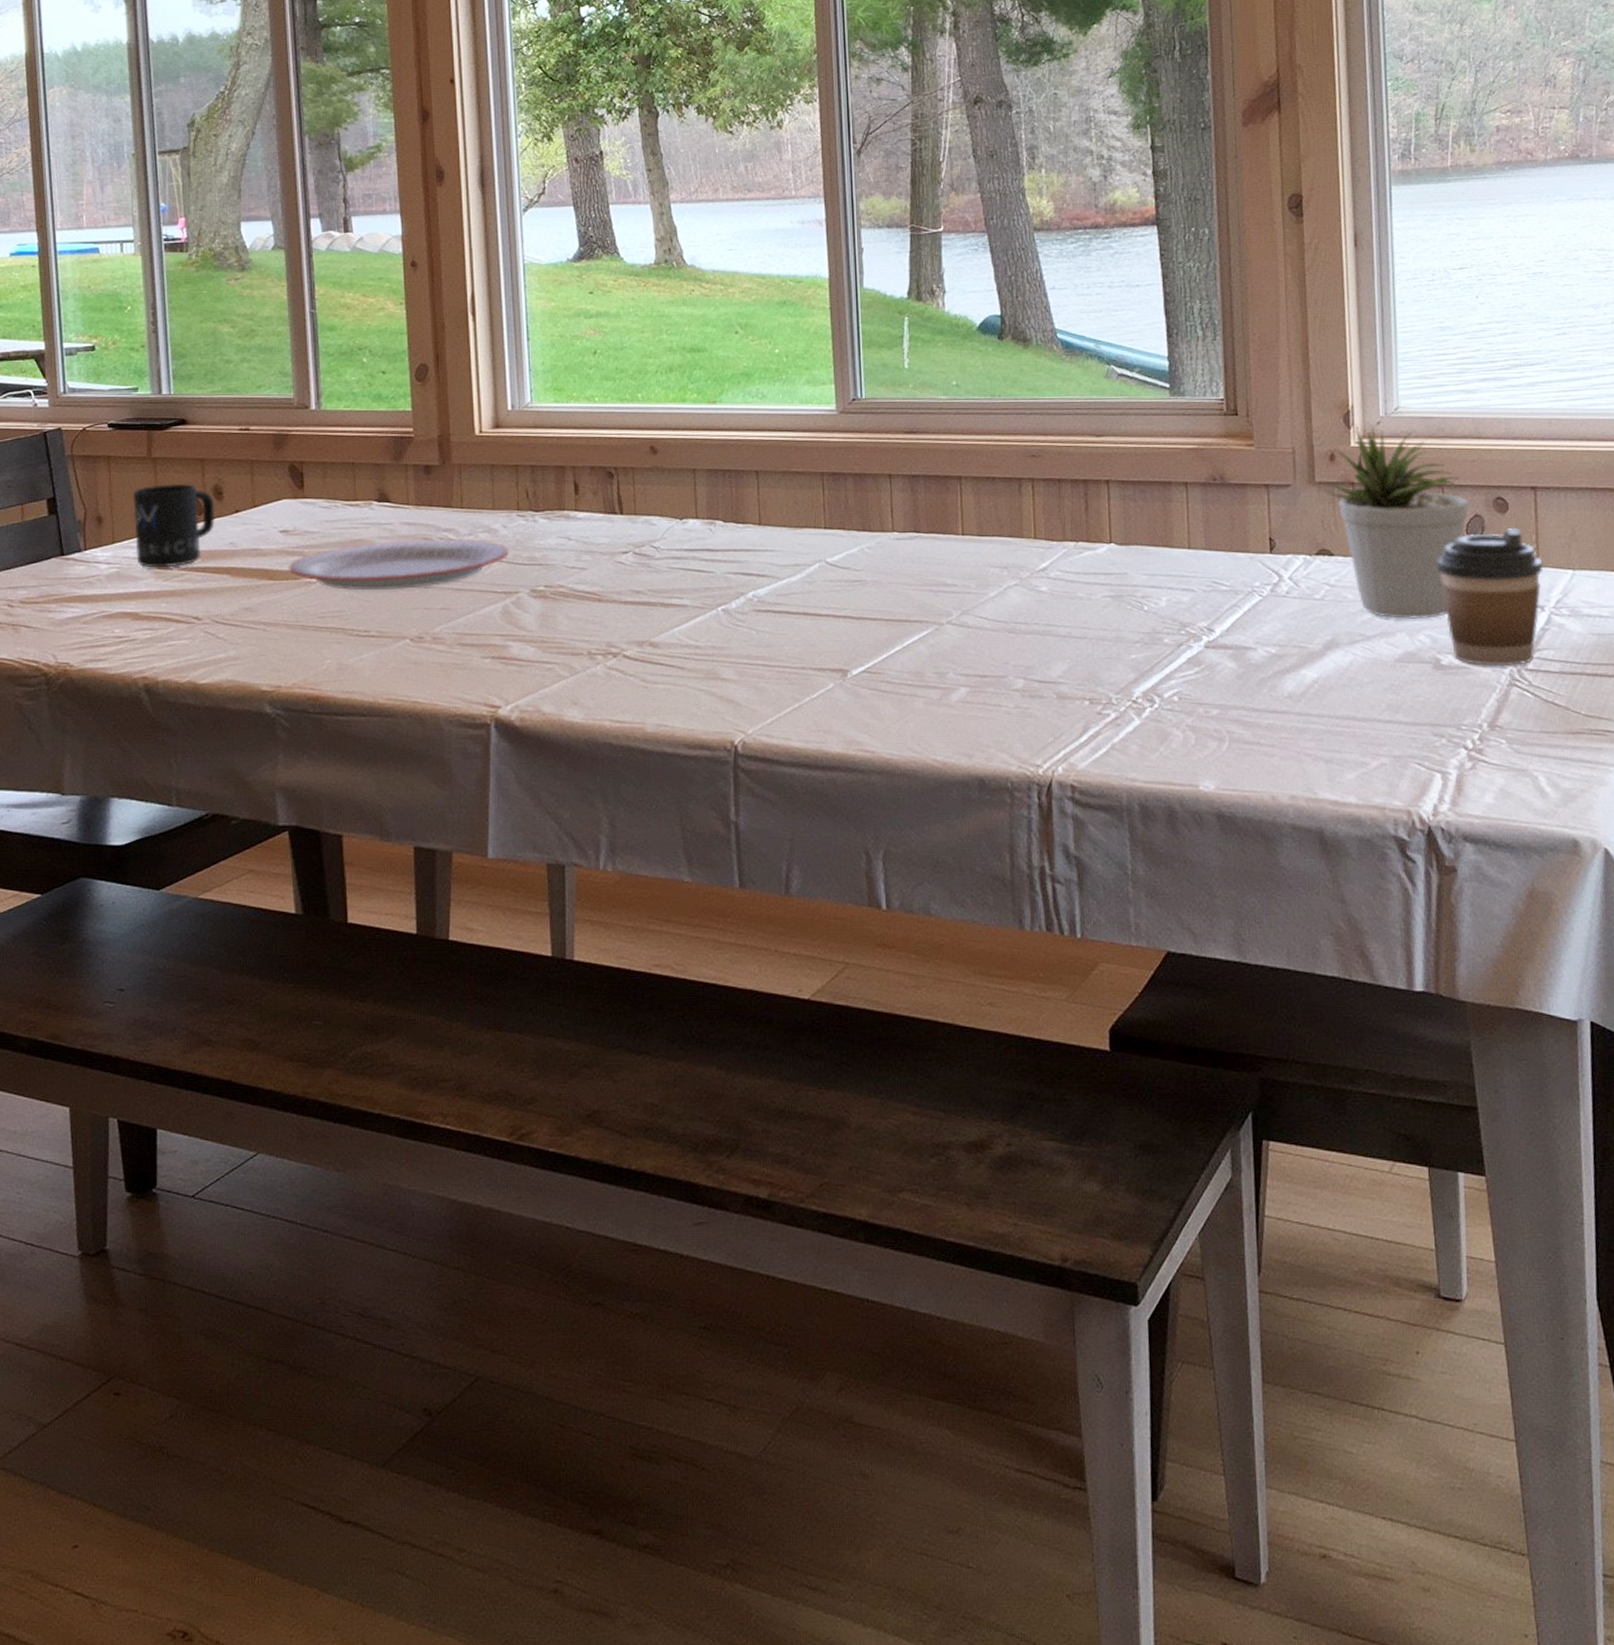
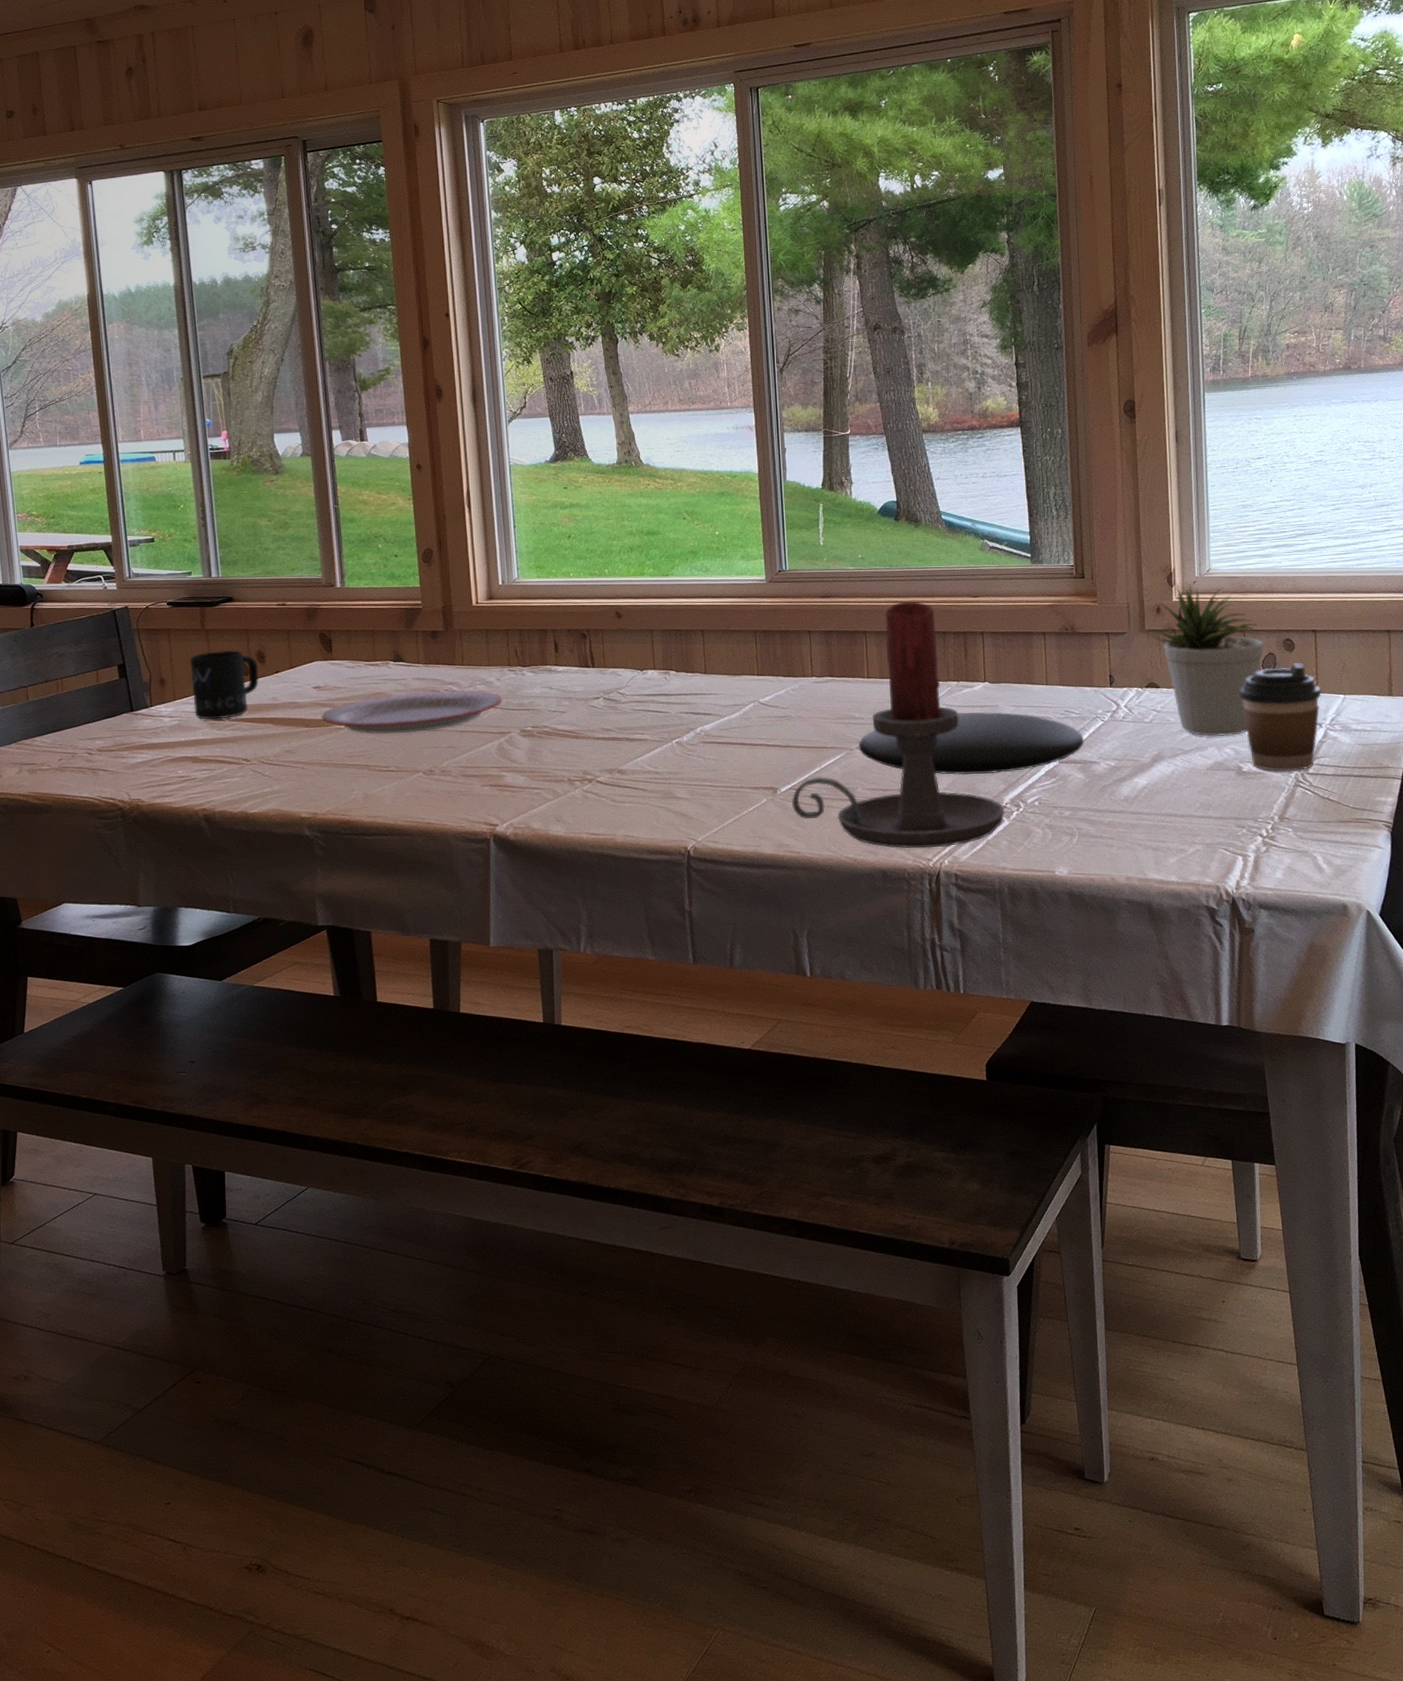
candle holder: none [865,440,1136,751] -> present [791,601,1006,849]
plate: none [950,580,1237,660] -> present [858,711,1084,775]

